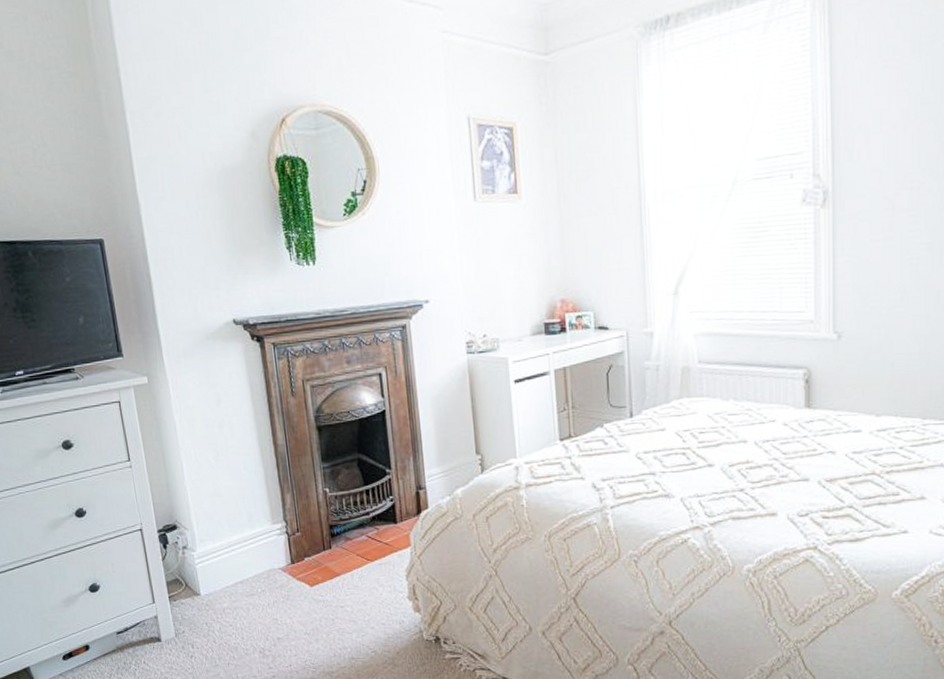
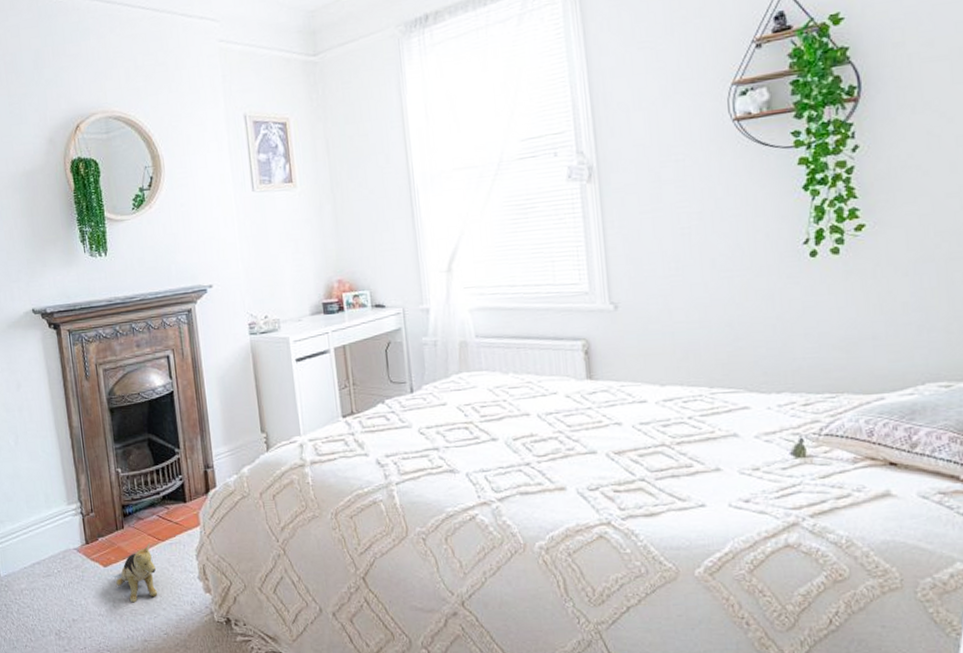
plush toy: none [323,562,366,622] -> present [116,542,158,603]

